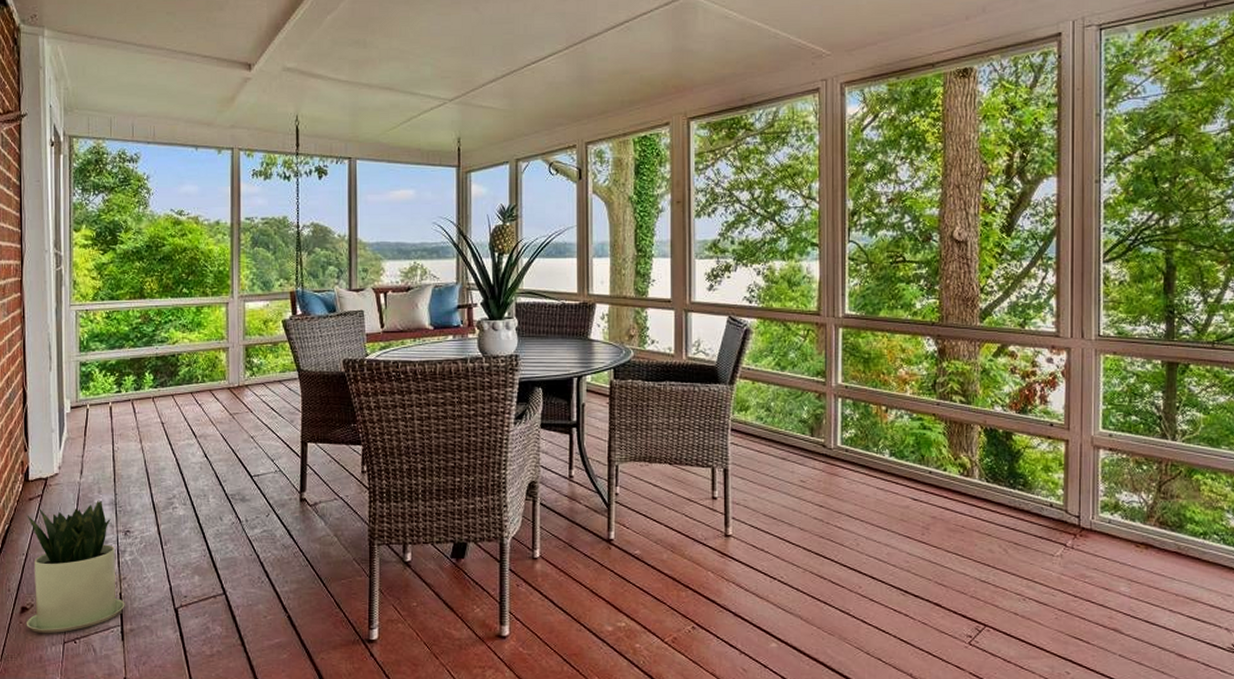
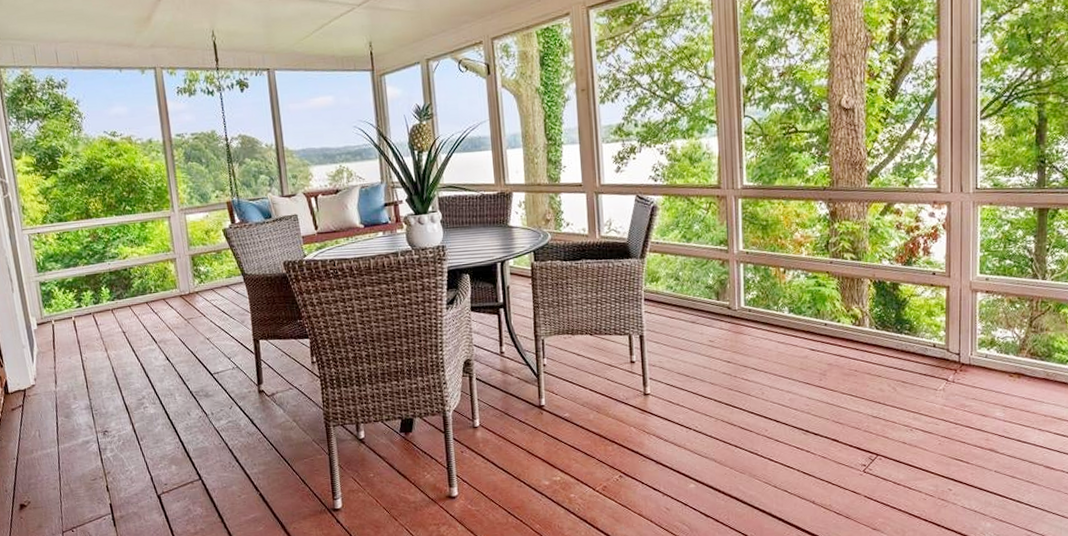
planter: present [26,500,125,633] -> none [12,406,113,526]

